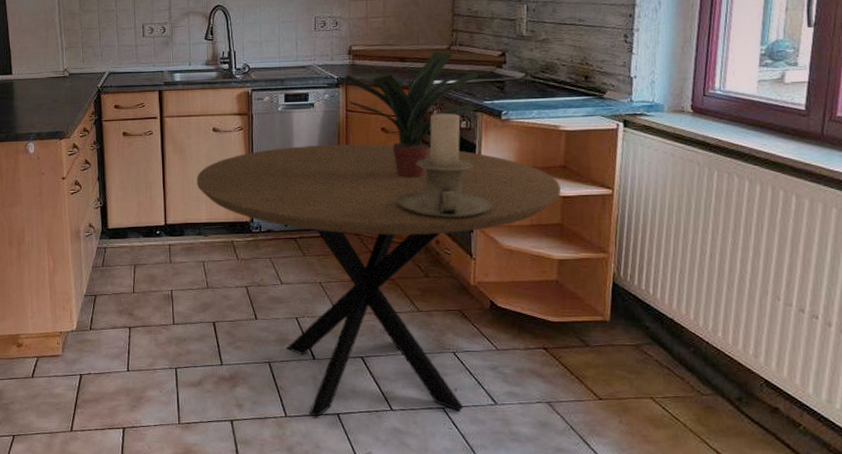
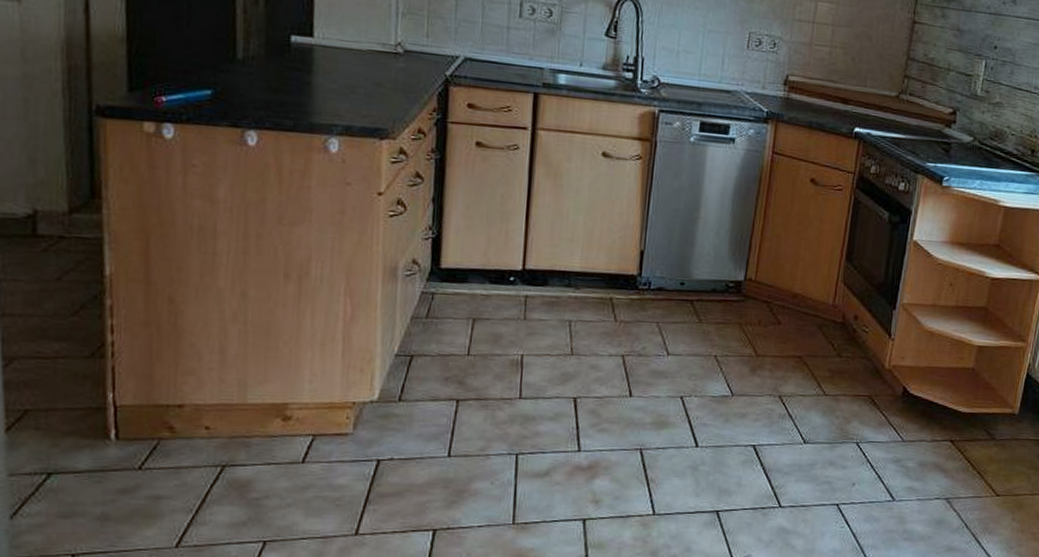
dining table: present [196,144,561,417] -> none [572,188,991,515]
potted plant: present [331,42,479,178] -> none [765,67,926,242]
candle holder: present [396,113,493,219] -> none [816,170,920,293]

